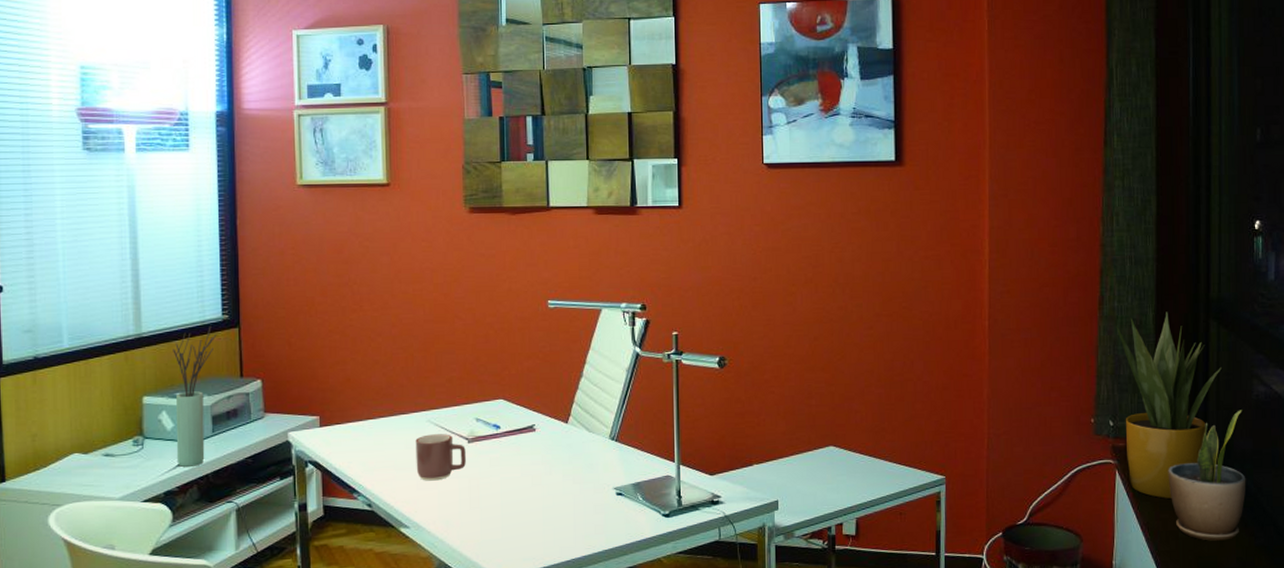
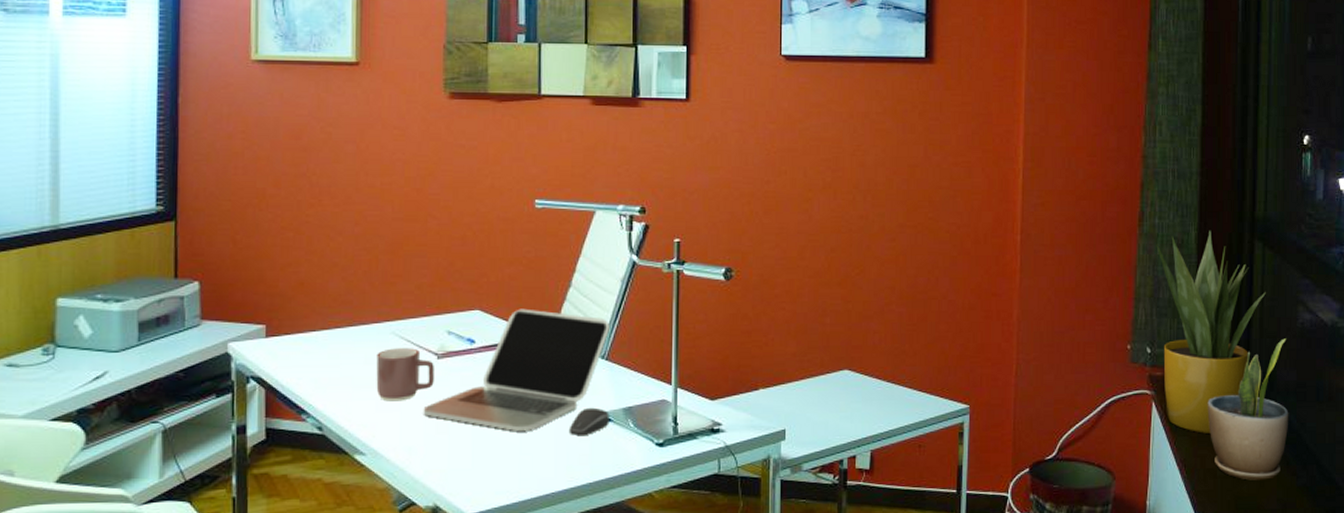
vase: present [173,325,217,467] -> none [93,217,149,380]
laptop: none [457,397,618,505] -> present [423,308,609,431]
computer mouse: none [585,483,621,508] -> present [568,407,609,435]

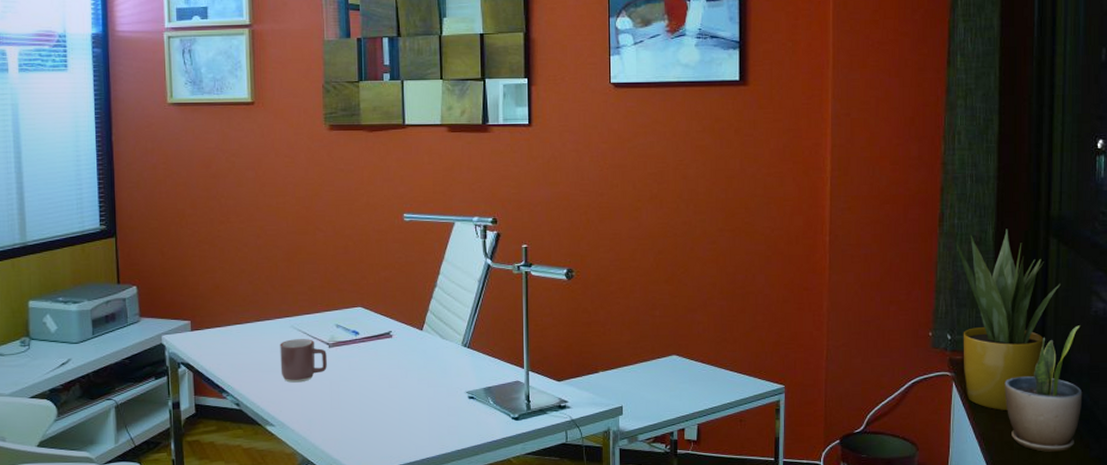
laptop: present [423,308,609,431] -> none [319,305,470,407]
computer mouse: present [568,407,609,435] -> none [439,387,473,410]

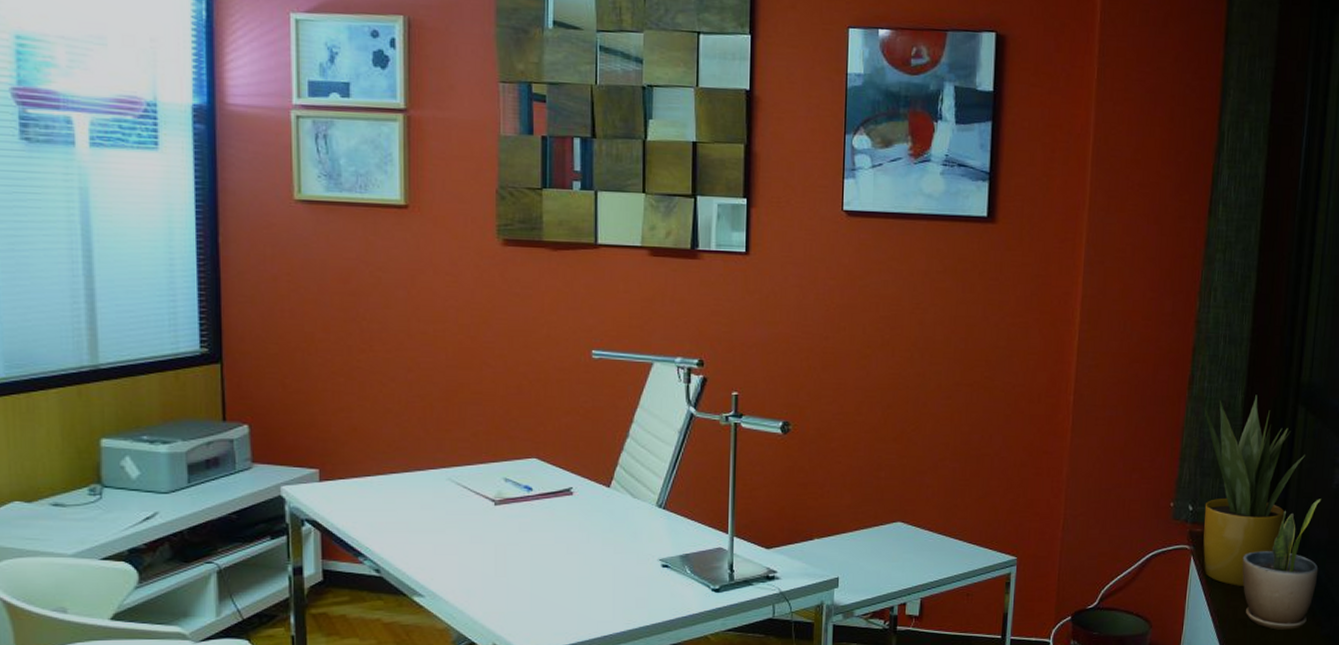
mug: present [280,339,327,383] -> none [433,494,491,546]

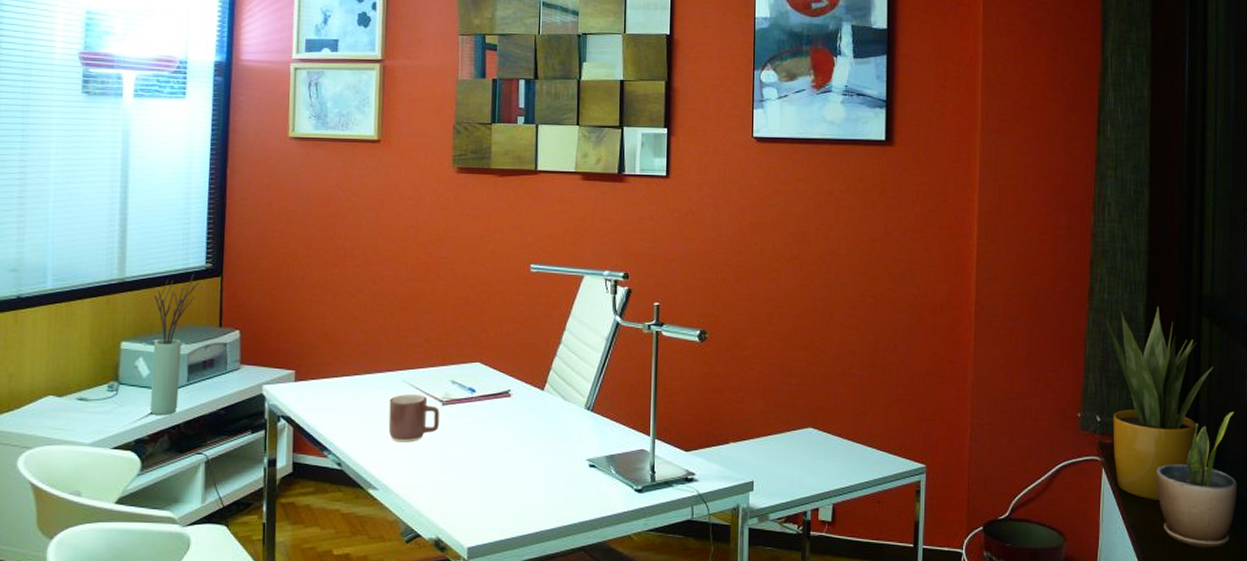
vase: none [138,359,194,521] -> present [149,273,199,415]
mug: none [433,494,491,546] -> present [388,395,439,442]

